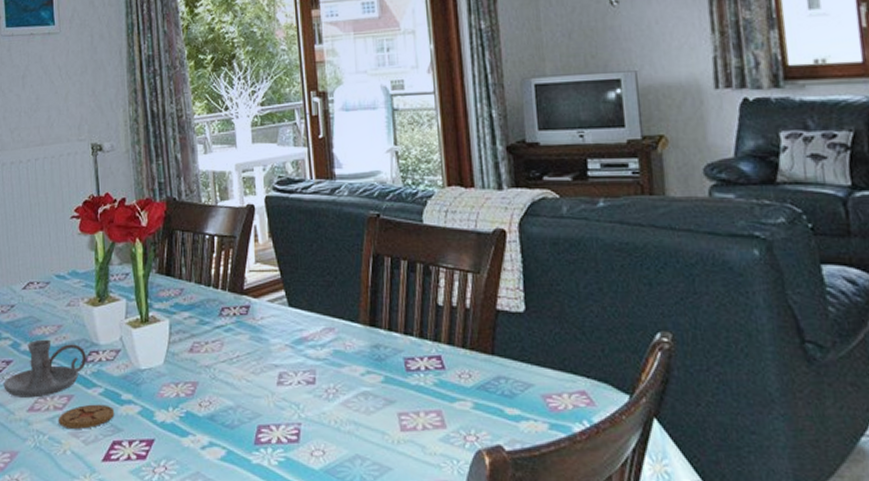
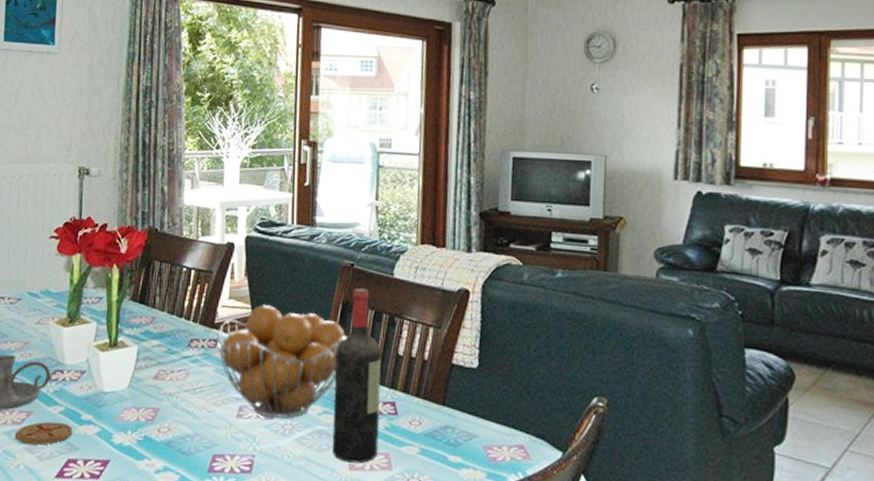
fruit basket: none [247,264,382,383] -> present [216,303,347,418]
wine bottle: none [372,239,429,424] -> present [332,288,382,464]

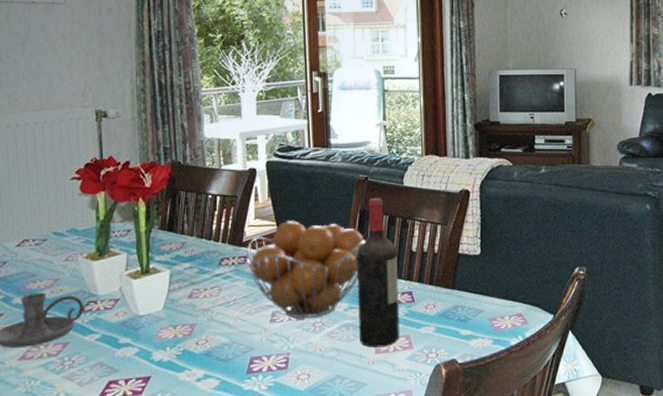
coaster: present [15,421,73,445] -> none [52,349,112,373]

